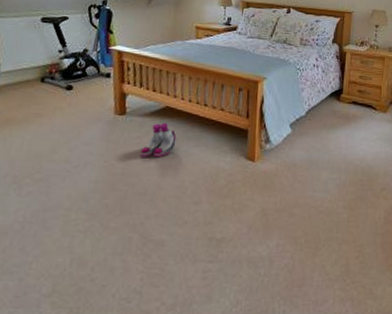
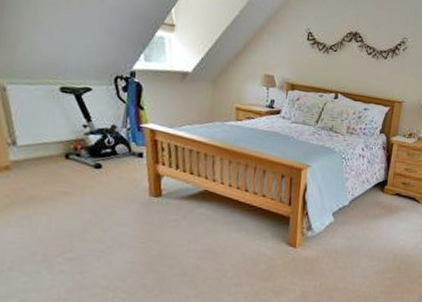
boots: present [140,122,177,158] -> none [178,206,216,241]

